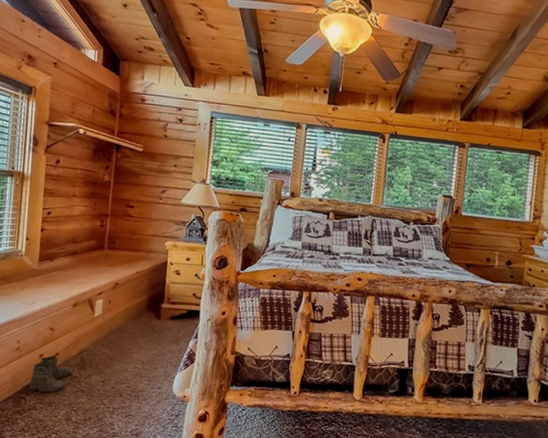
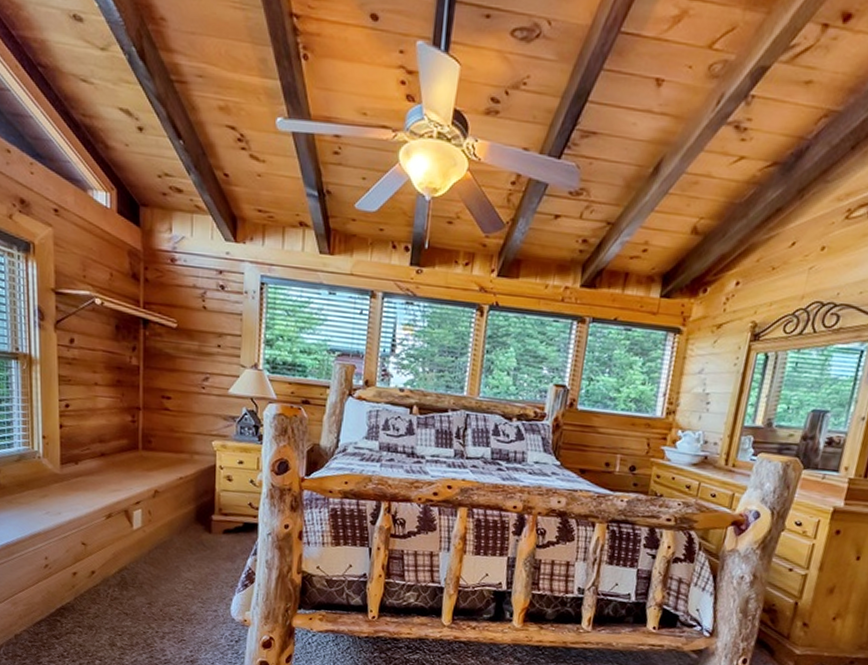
boots: present [28,354,72,396] -> none [63,573,112,619]

